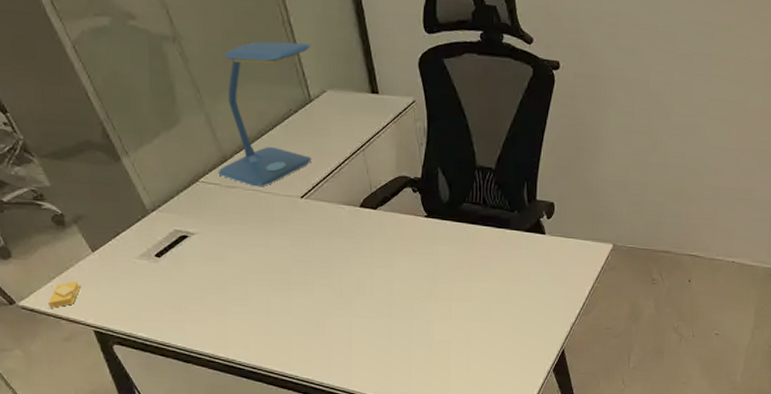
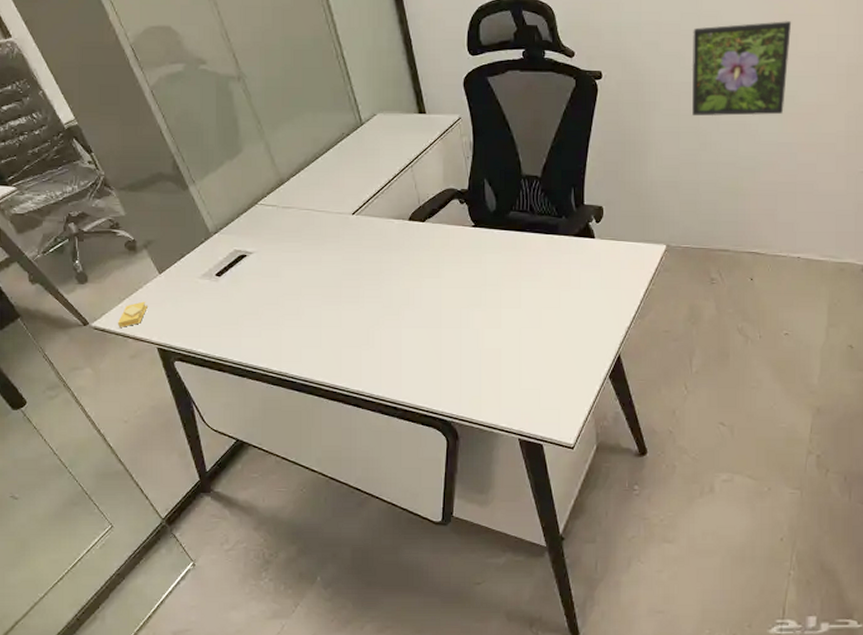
desk lamp: present [218,41,311,187] -> none [275,73,362,207]
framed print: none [645,21,746,120] -> present [691,21,792,116]

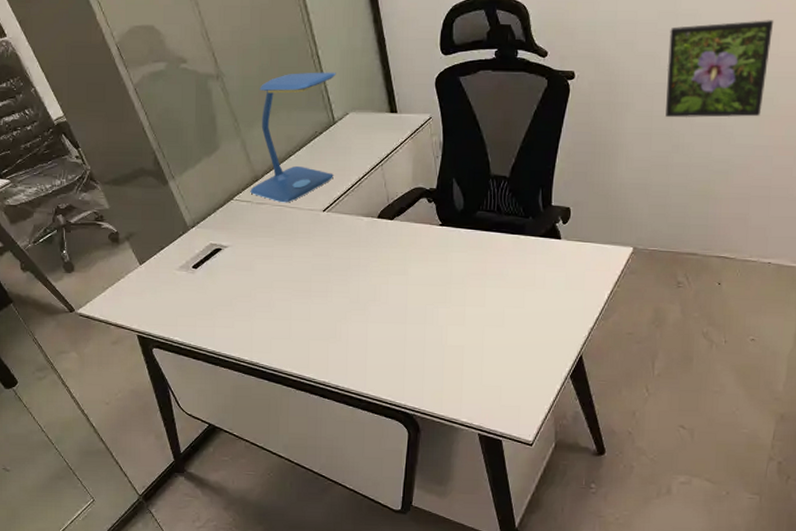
sticky notes: present [117,301,147,327] -> none [100,290,129,315]
desk lamp: none [275,73,362,207] -> present [250,72,336,203]

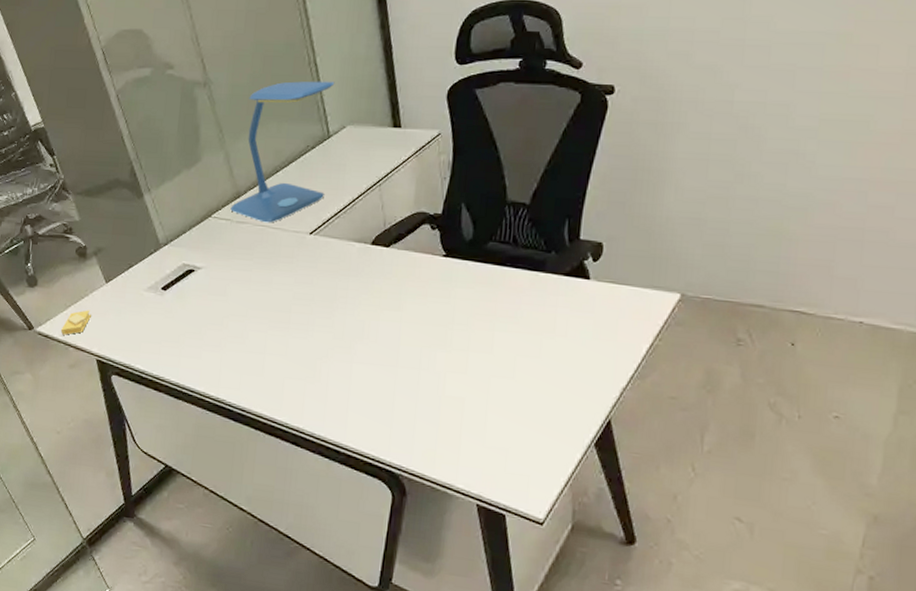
sticky notes: none [100,290,129,315] -> present [60,310,91,335]
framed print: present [666,20,774,118] -> none [727,29,873,144]

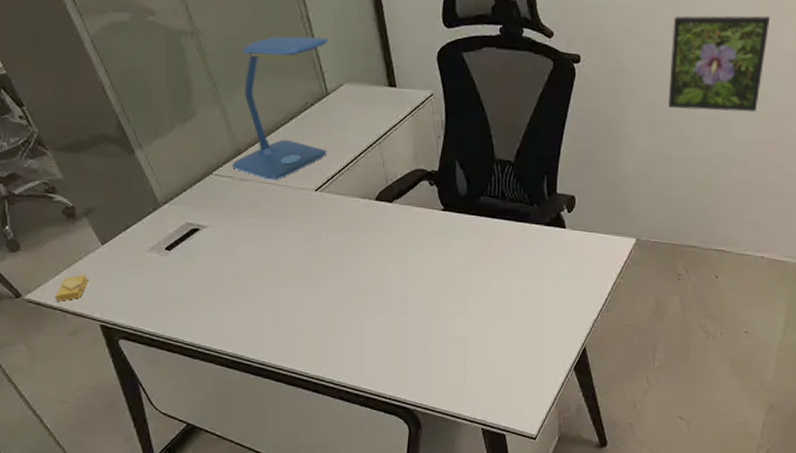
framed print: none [727,29,873,144] -> present [668,15,771,112]

